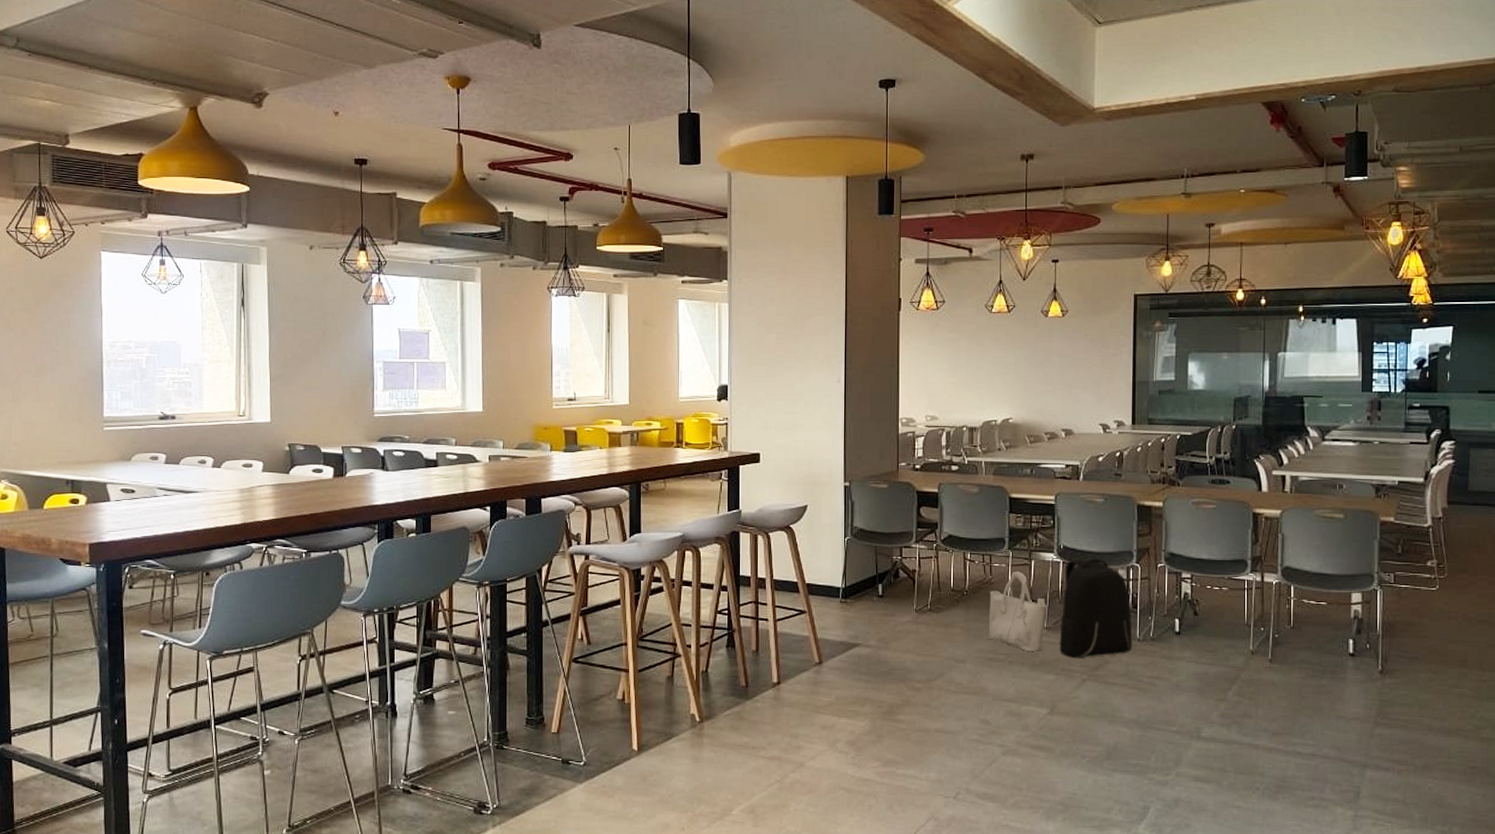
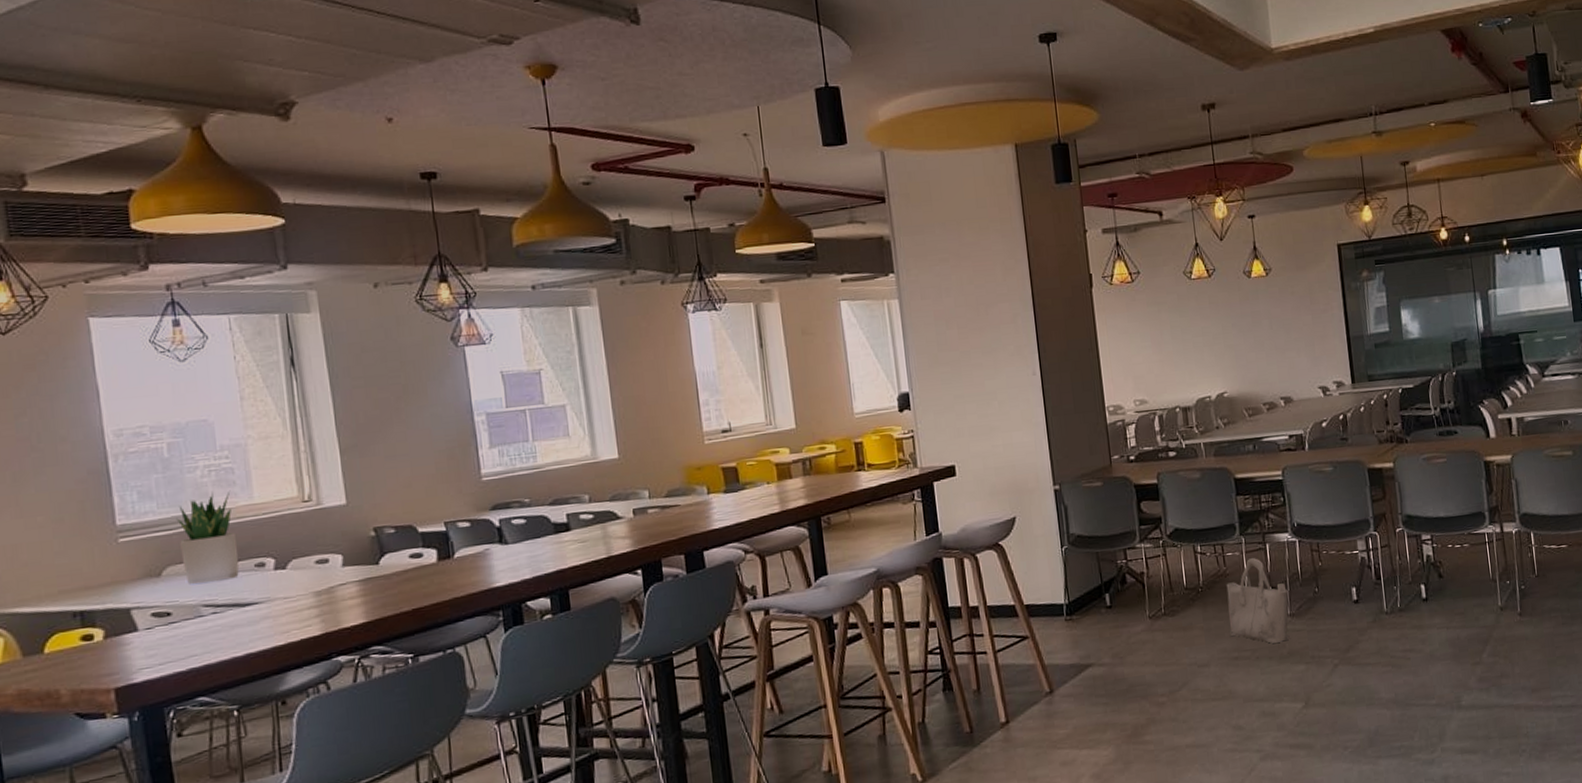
planter: none [146,399,188,471] -> present [176,490,239,585]
backpack: present [1059,558,1133,658] -> none [1301,531,1381,643]

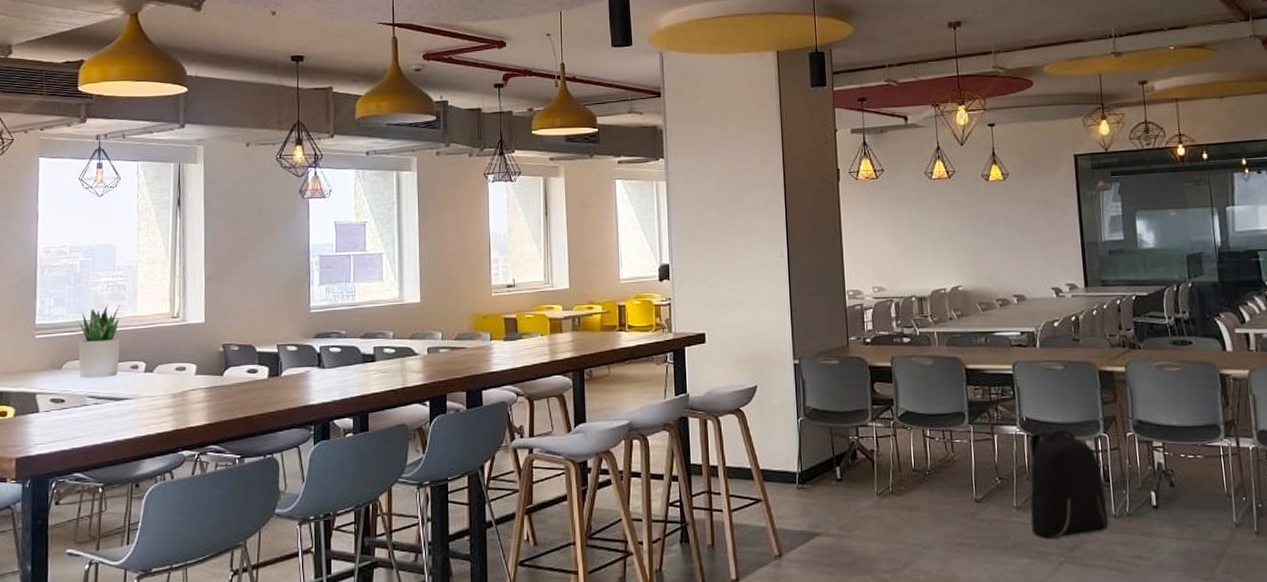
handbag: present [1226,557,1290,644] -> none [953,446,1015,535]
backpack: none [1301,531,1381,643] -> present [1029,430,1109,539]

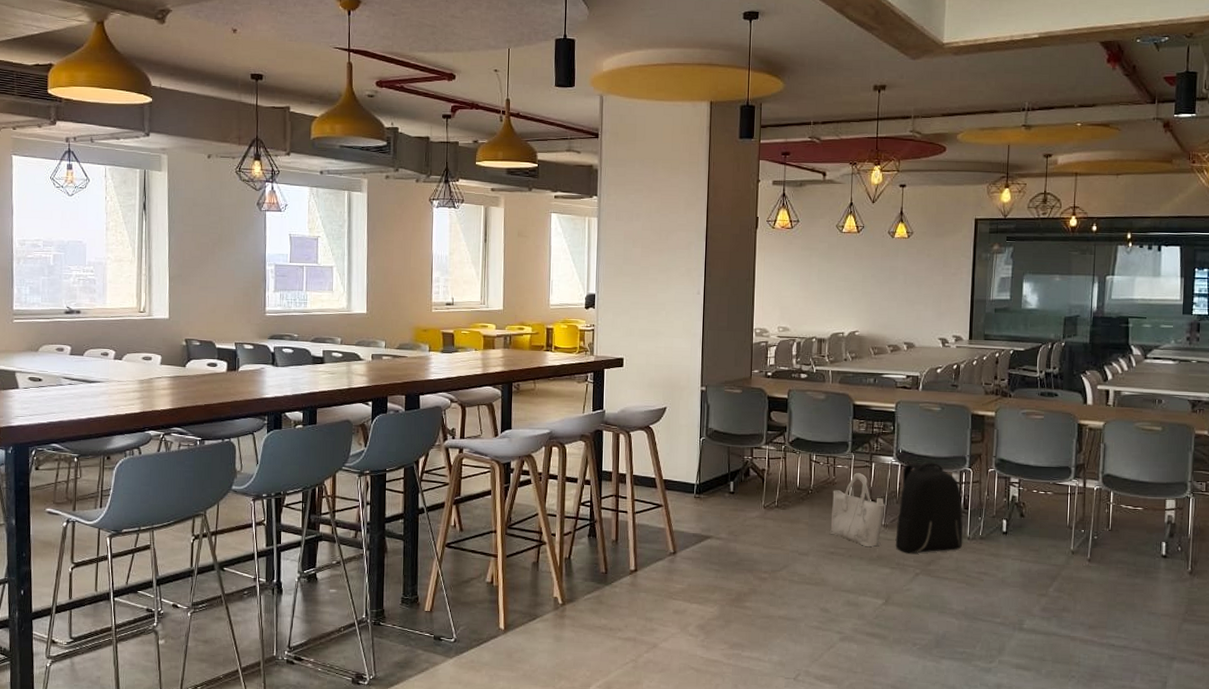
planter: present [78,303,121,379] -> none [53,295,92,362]
handbag: none [953,446,1015,535] -> present [830,472,886,547]

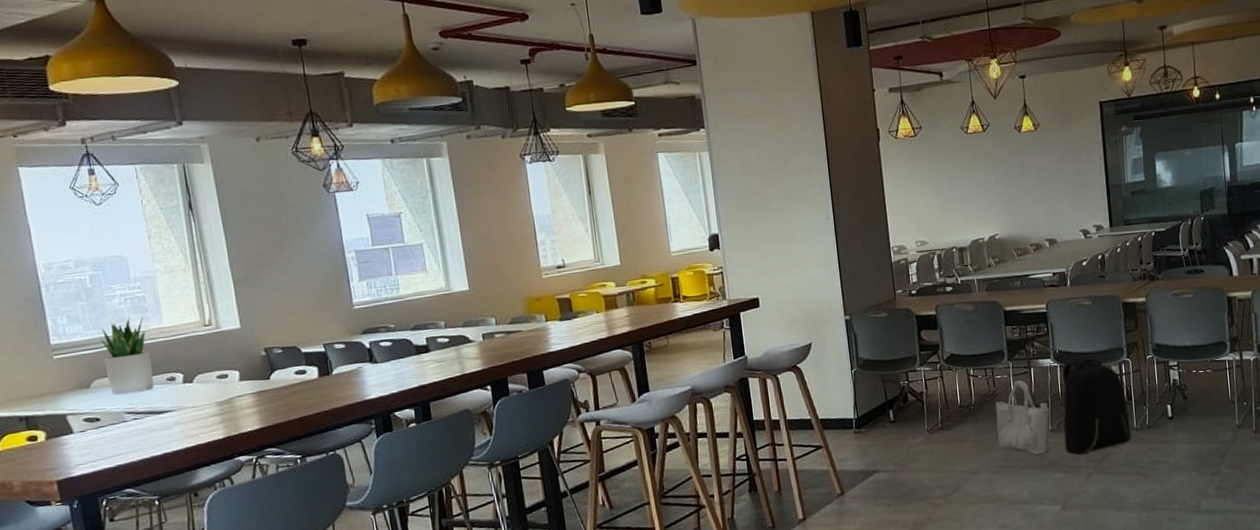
planter: none [53,295,92,362] -> present [100,315,154,396]

